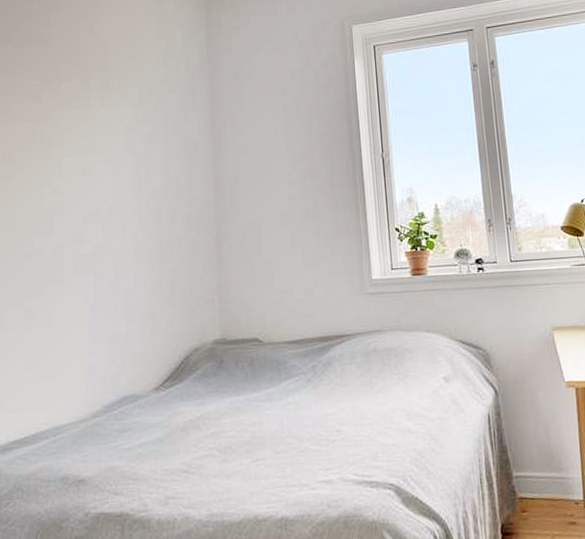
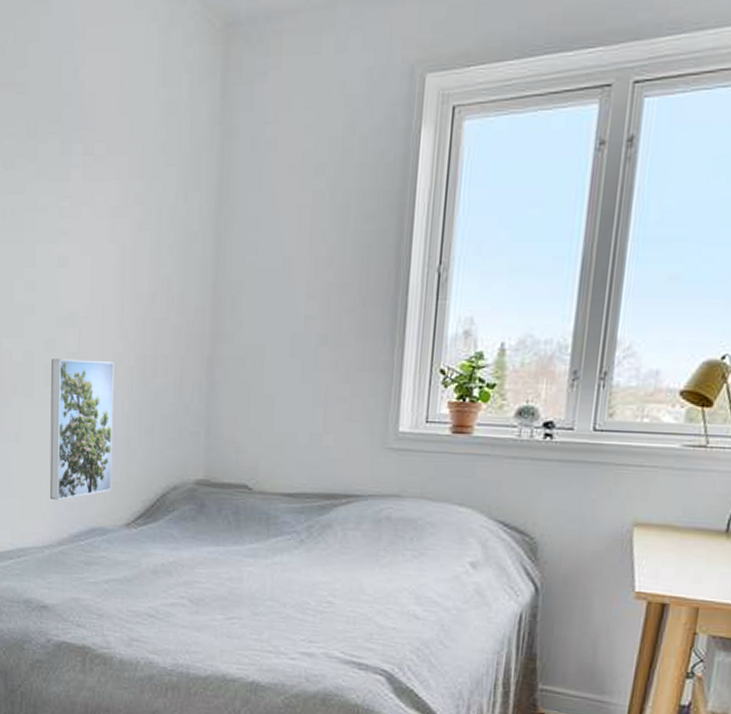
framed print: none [80,248,140,376] -> present [49,359,114,501]

